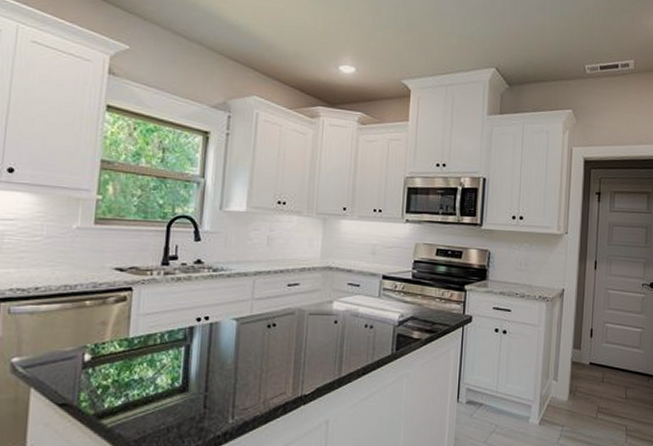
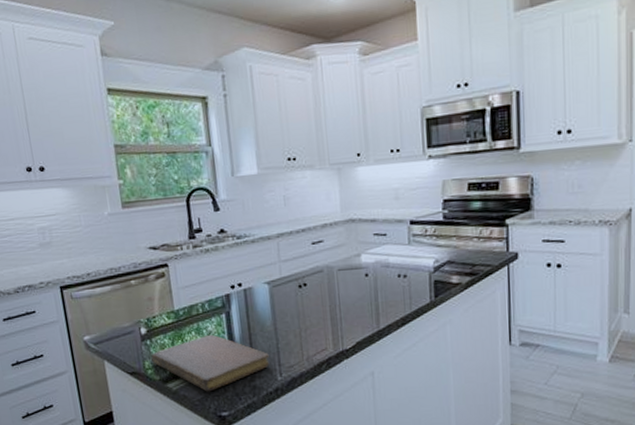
notebook: none [89,367,224,432] -> present [151,334,270,392]

